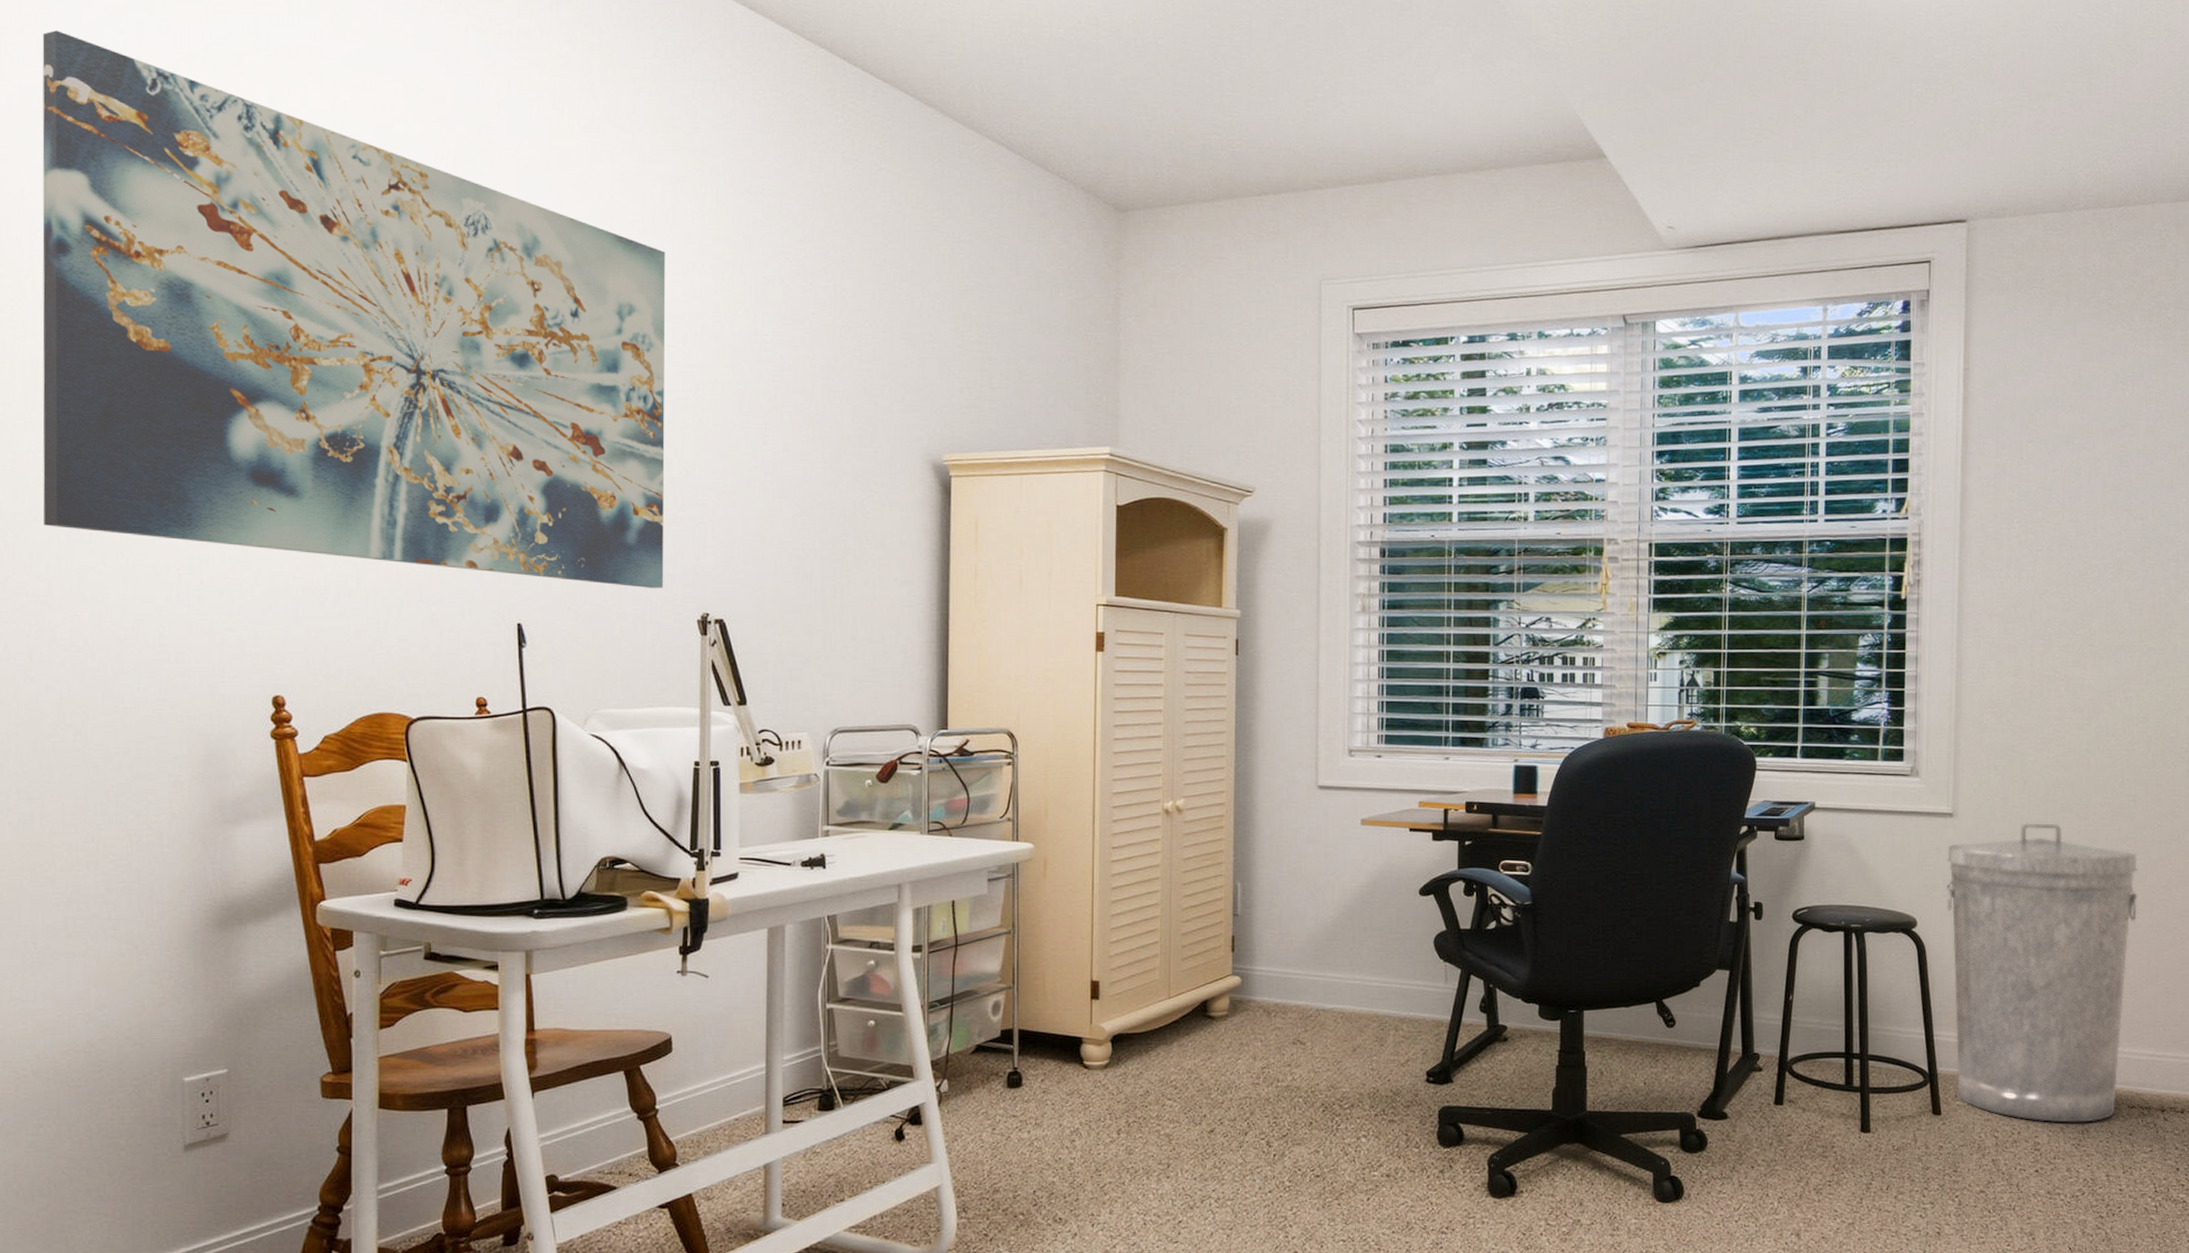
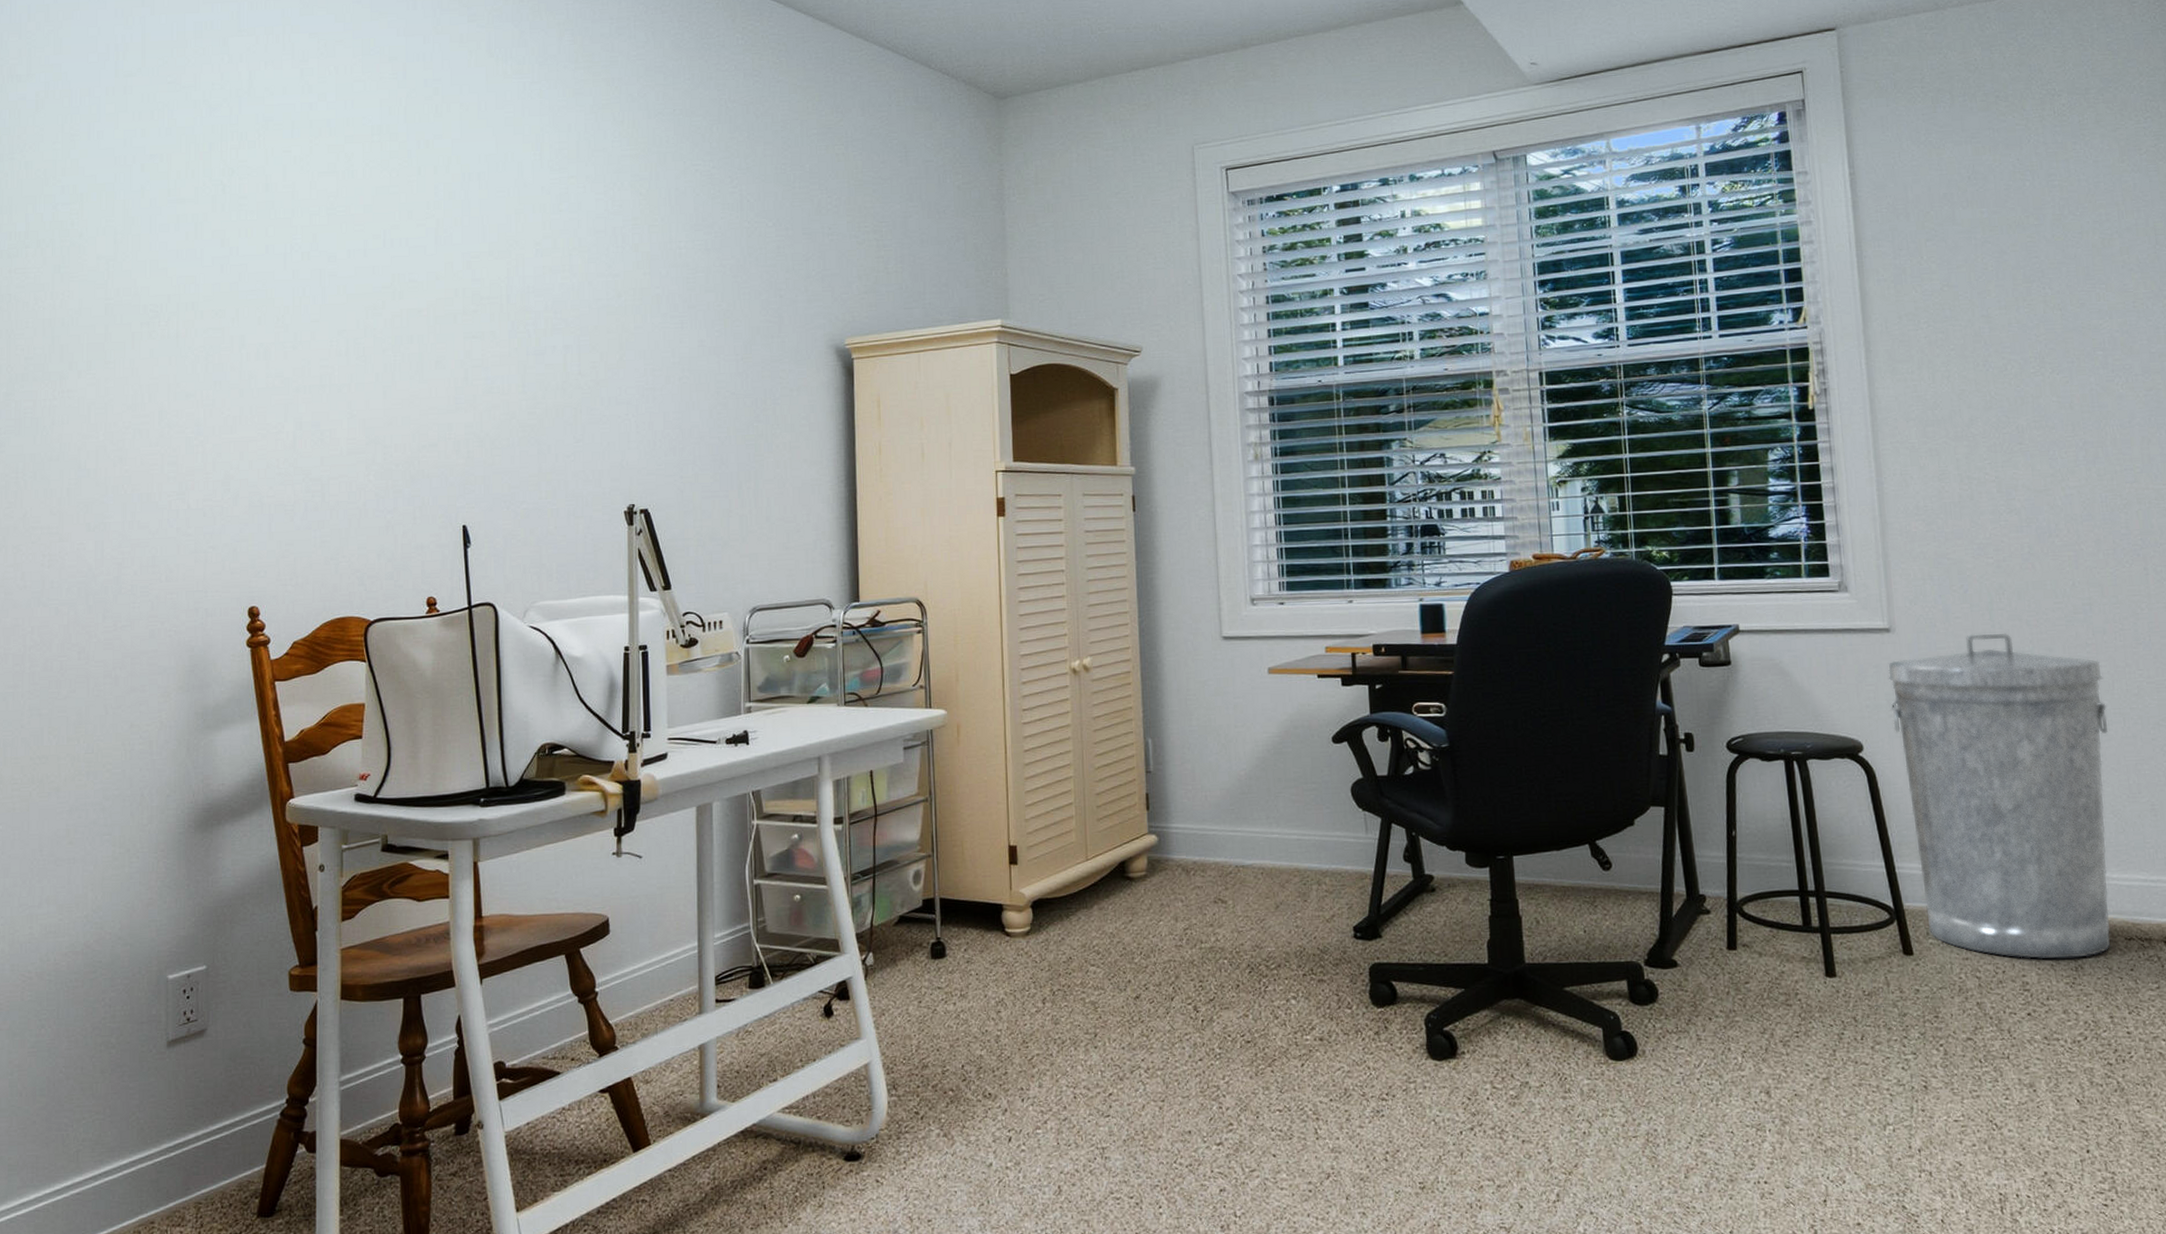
wall art: present [42,30,666,588] -> none [57,32,593,485]

